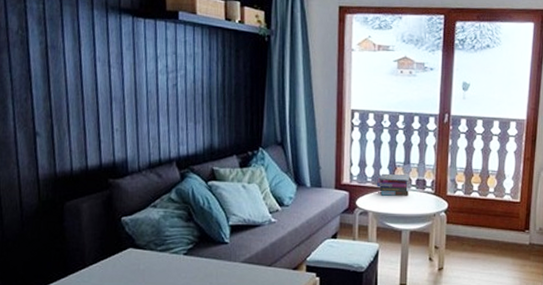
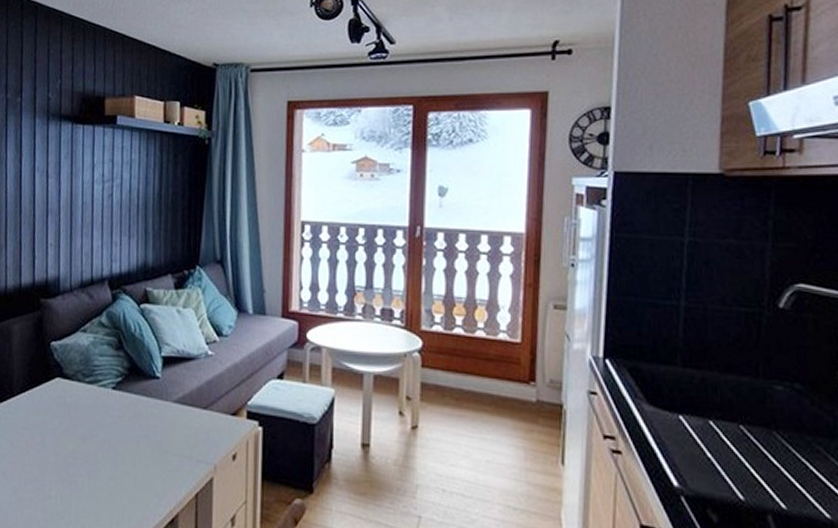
books: present [377,173,409,196] -> none [332,299,372,329]

